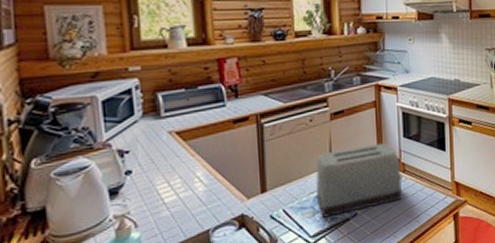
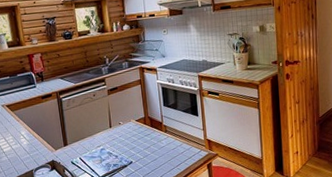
toaster: present [316,143,403,218] -> none [100,111,166,164]

